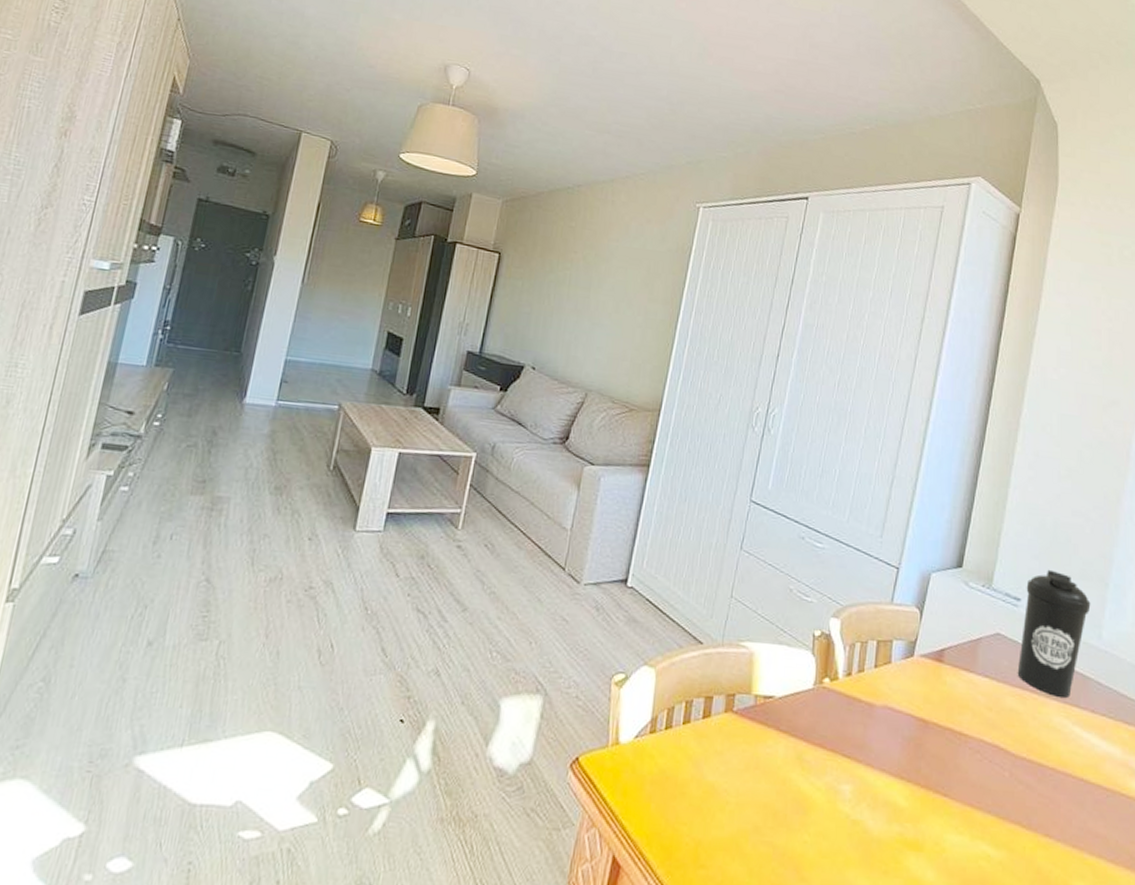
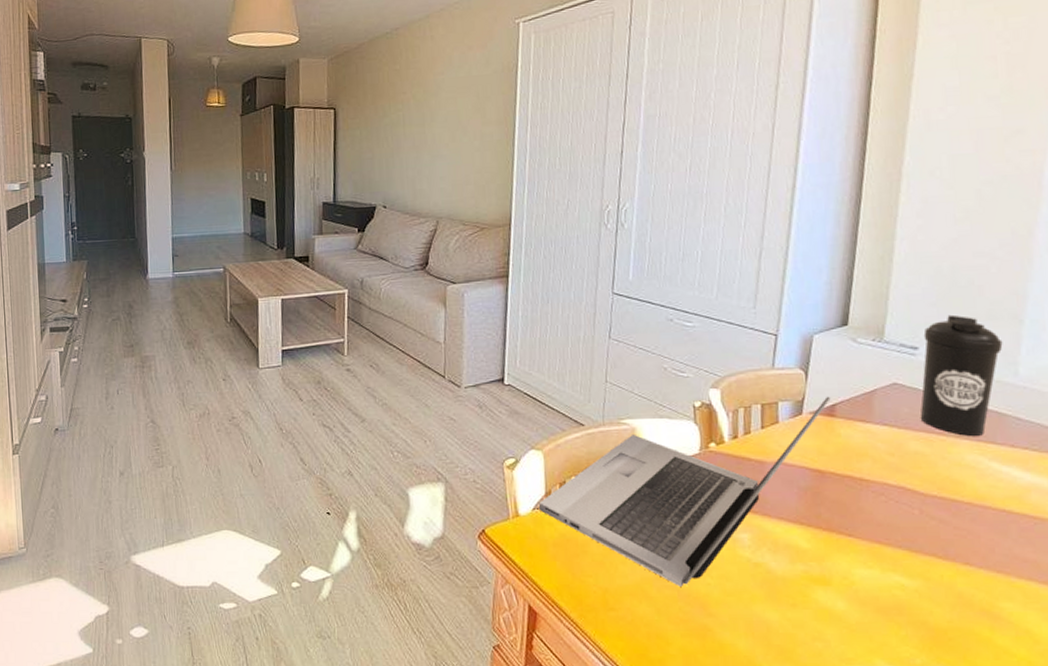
laptop: none [641,639,941,845] -> present [538,396,831,588]

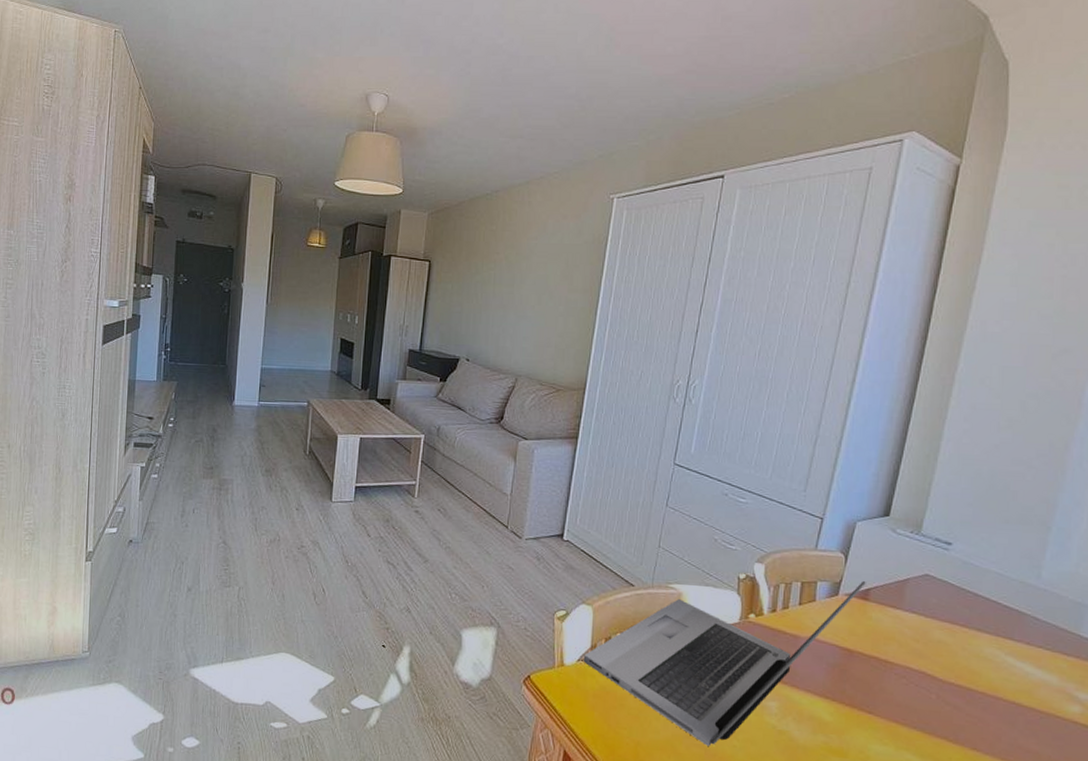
water bottle: present [920,314,1003,436] -> none [946,515,1030,631]

